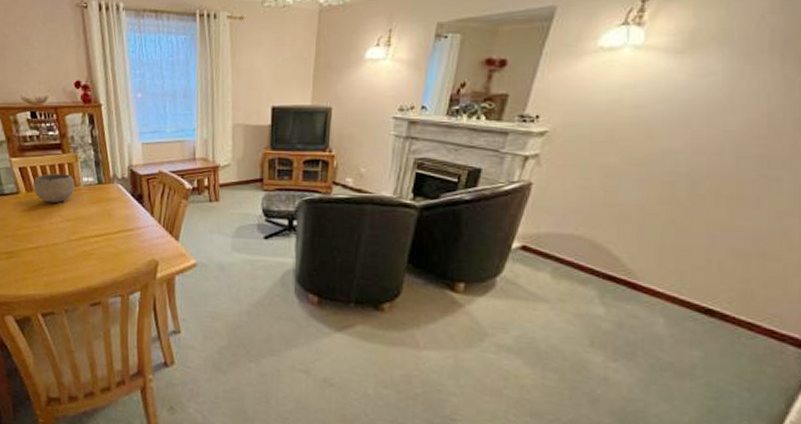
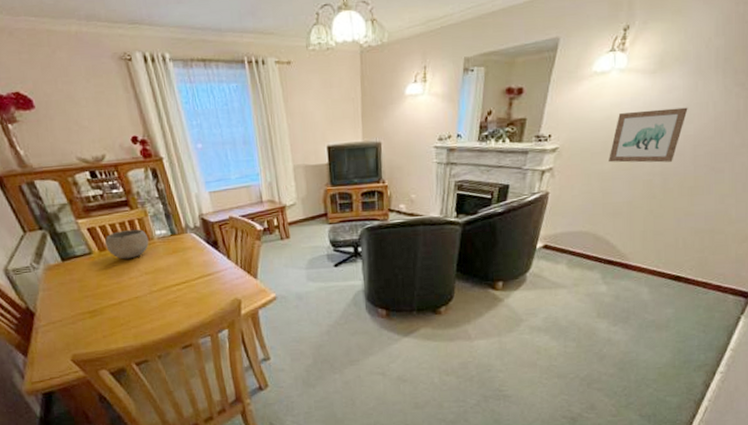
wall art: none [615,96,729,162] -> present [609,107,688,163]

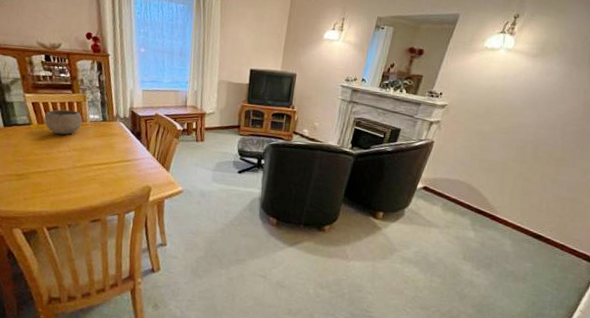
wall art: present [609,107,688,163] -> none [489,85,562,134]

